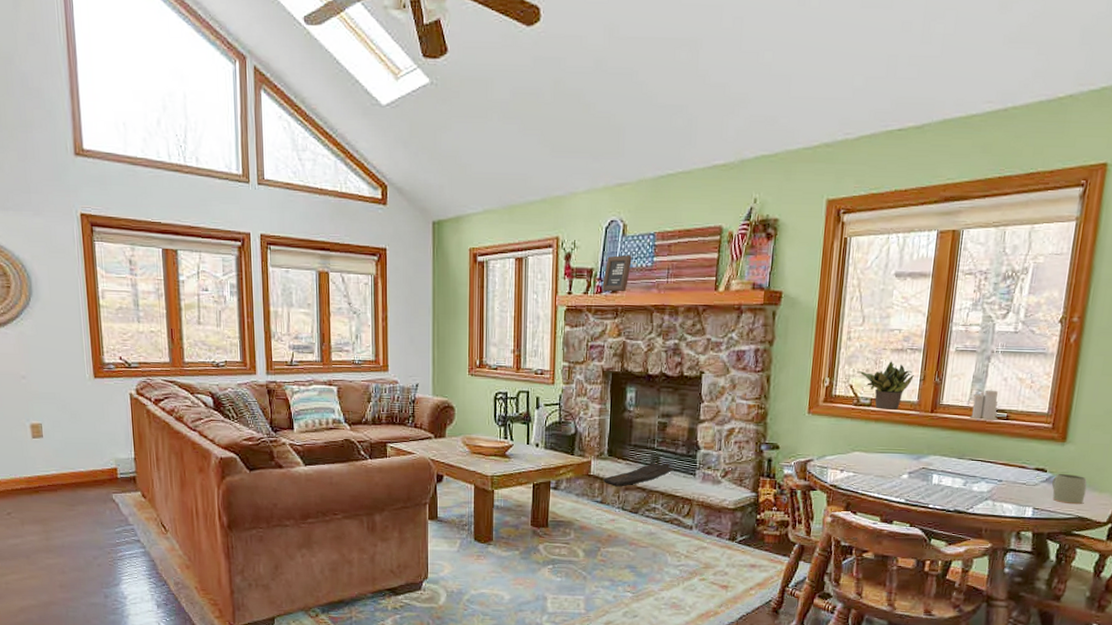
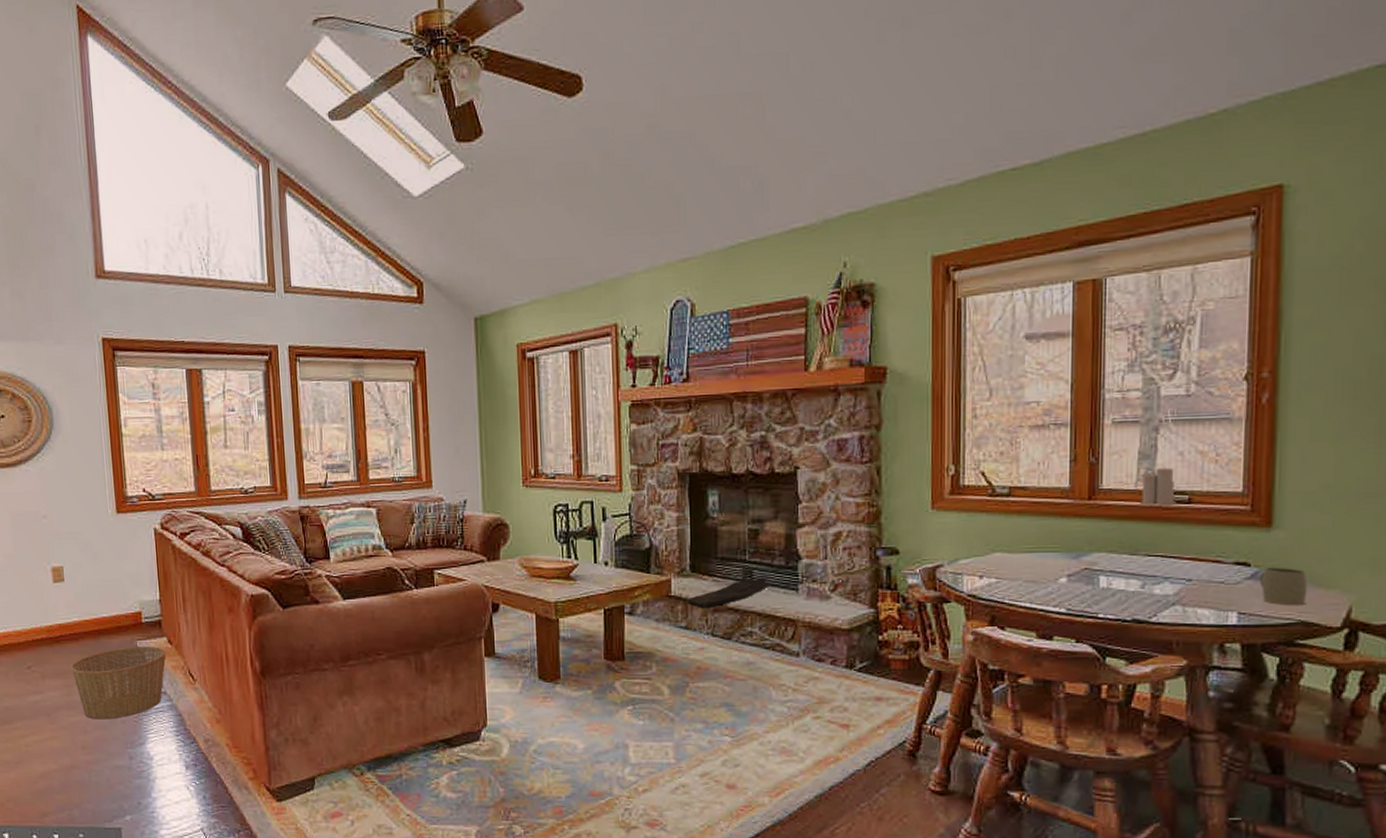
basket: none [49,499,140,563] -> present [71,647,166,720]
picture frame: present [602,254,632,292] -> none [671,337,704,382]
potted plant: present [858,361,915,410] -> none [990,440,1063,499]

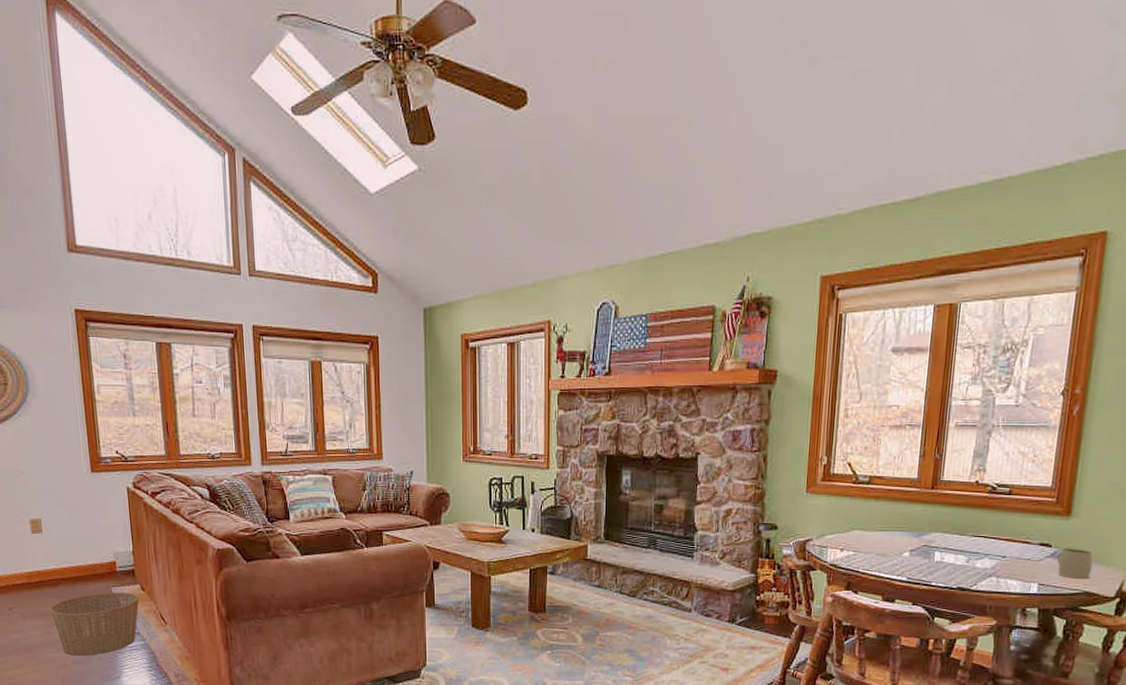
log: present [687,577,771,609] -> none [601,545,671,571]
candle: present [1140,466,1177,506] -> none [971,463,1000,496]

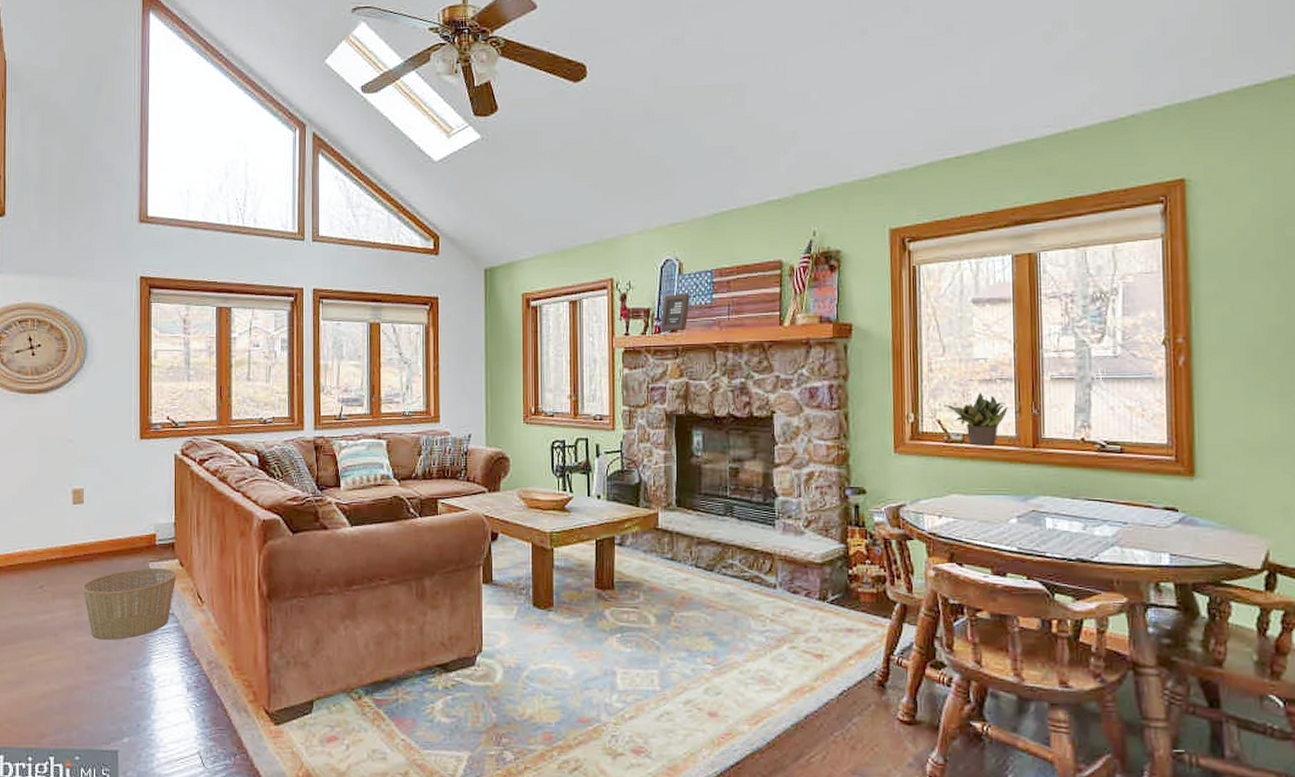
picture frame: none [595,336,625,375] -> present [660,293,690,331]
potted plant: none [856,438,915,487] -> present [945,393,1009,446]
mug: present [1057,548,1094,580] -> none [1187,512,1229,549]

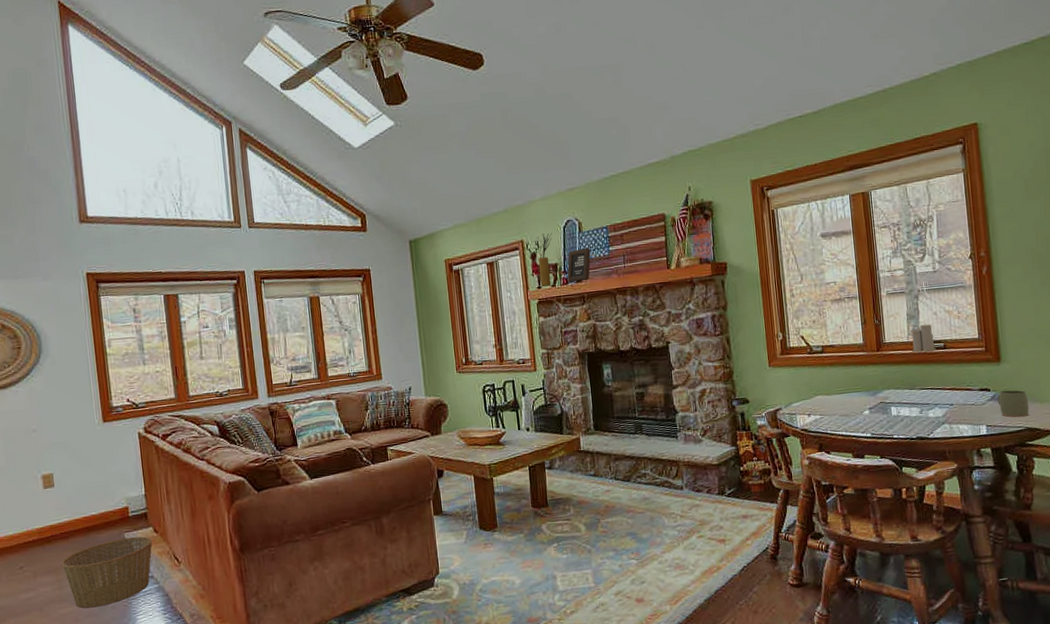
vase: none [625,273,647,334] -> present [534,233,552,287]
potted plant: present [945,393,1009,446] -> none [806,310,856,355]
candle: none [1078,419,1111,455] -> present [911,323,937,353]
mug: none [1187,512,1229,549] -> present [997,390,1029,418]

